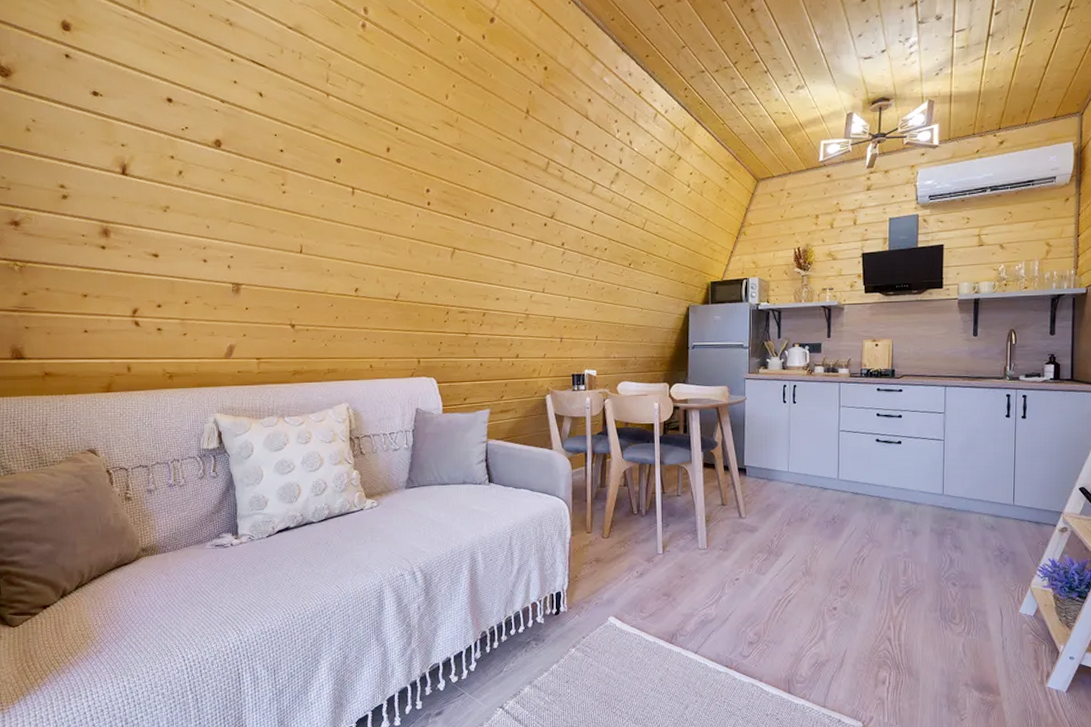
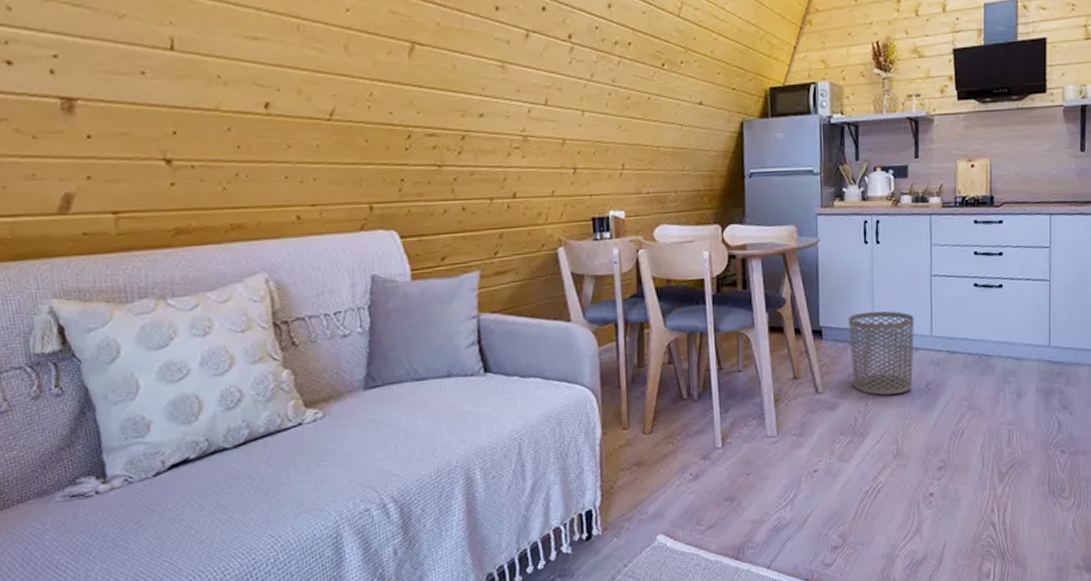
waste bin: none [768,456,823,525] -> present [849,311,914,396]

